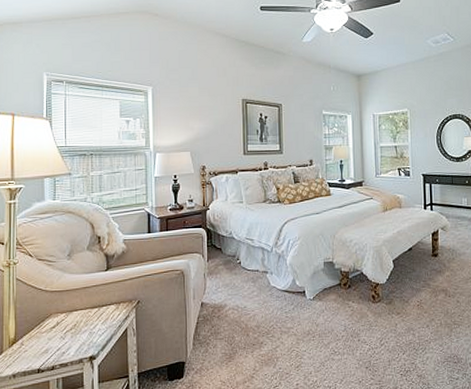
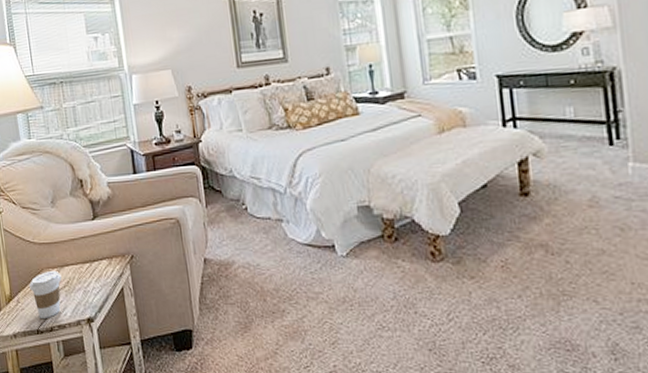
coffee cup: none [36,315,69,358] -> present [29,270,62,318]

